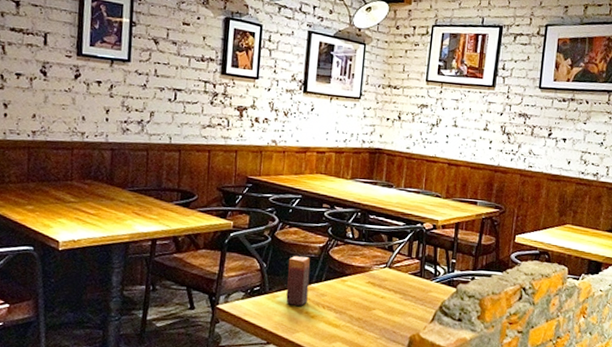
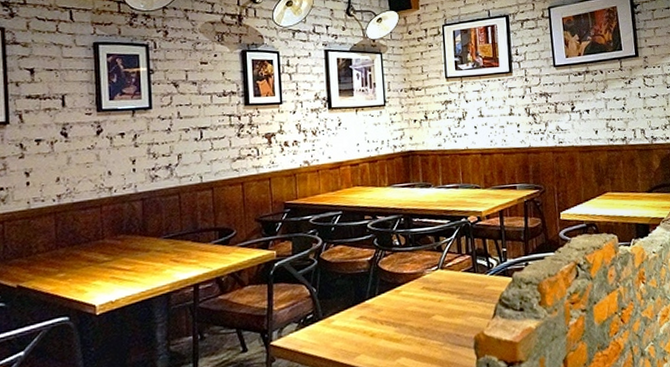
candle: present [286,255,311,306] -> none [338,273,364,328]

